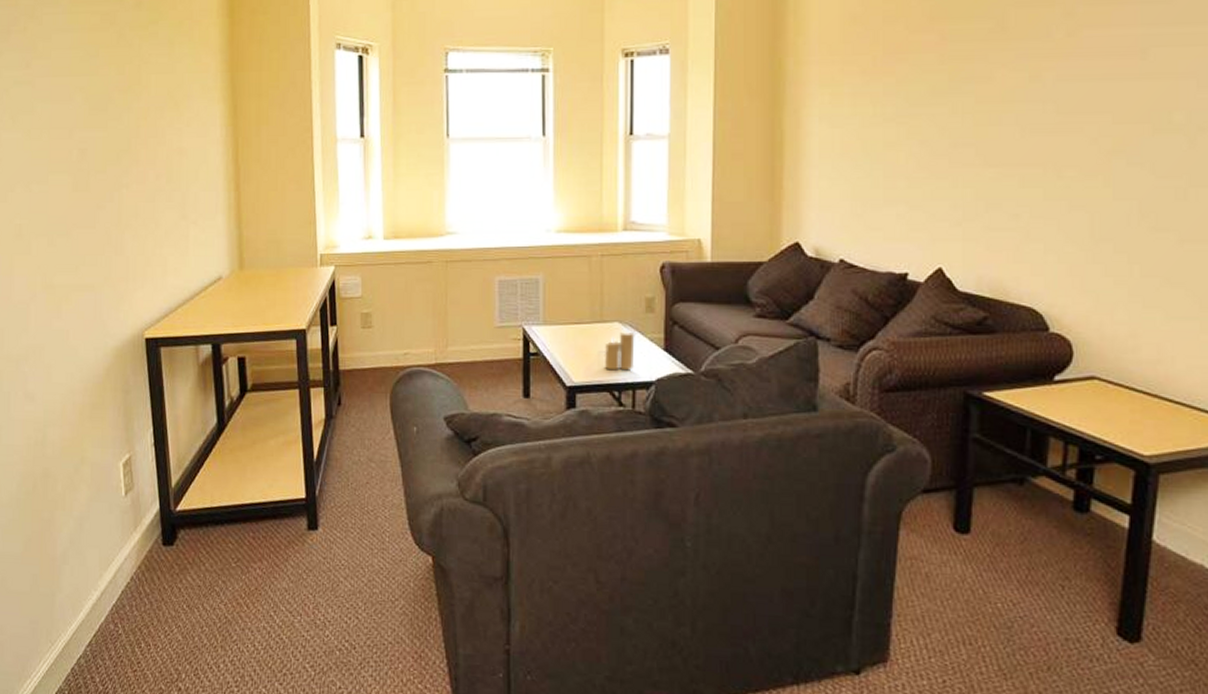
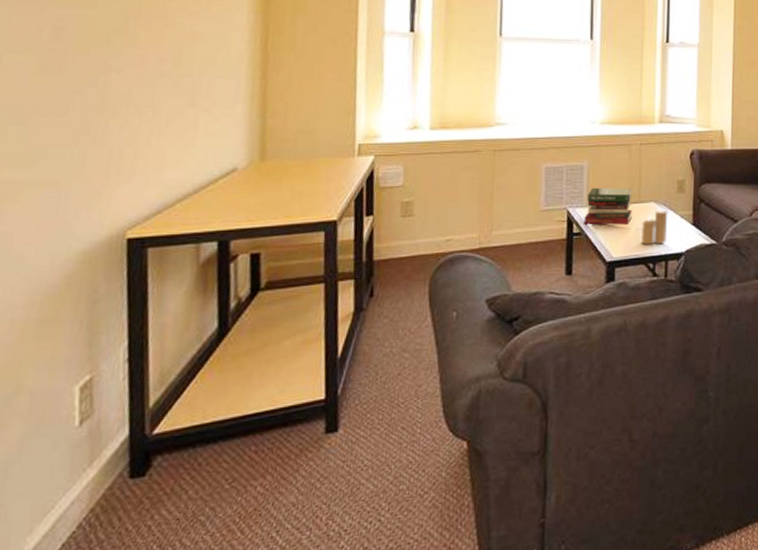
books: none [541,303,594,346] -> present [584,187,633,225]

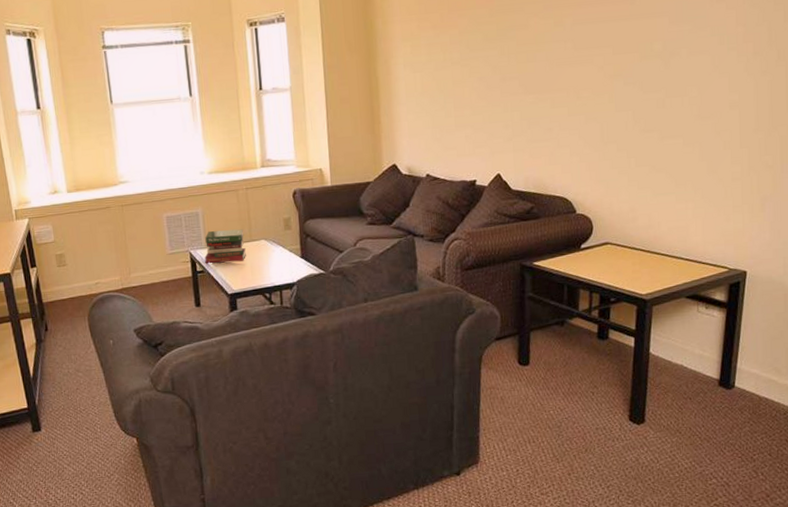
candle: present [641,206,668,245] -> none [255,242,280,278]

